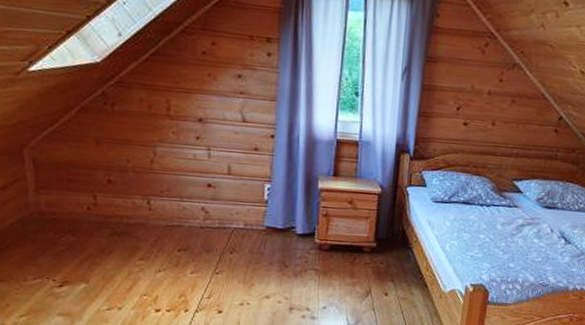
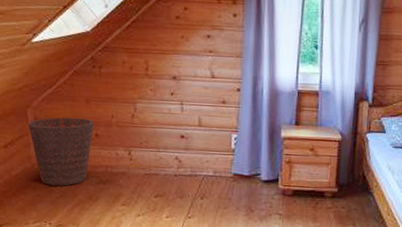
basket: none [24,159,107,238] -> present [27,117,95,186]

